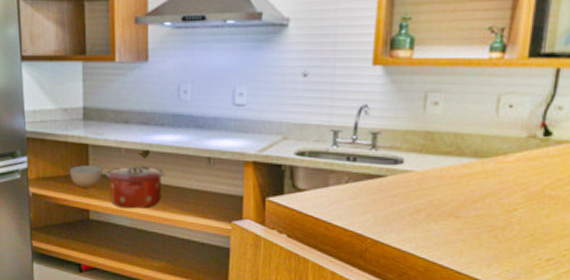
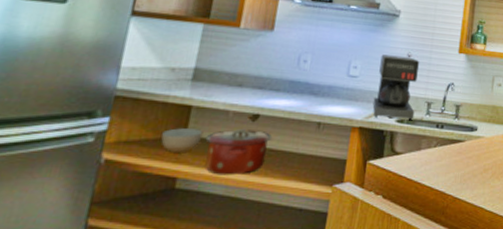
coffee maker: none [266,76,320,153] -> present [372,54,420,121]

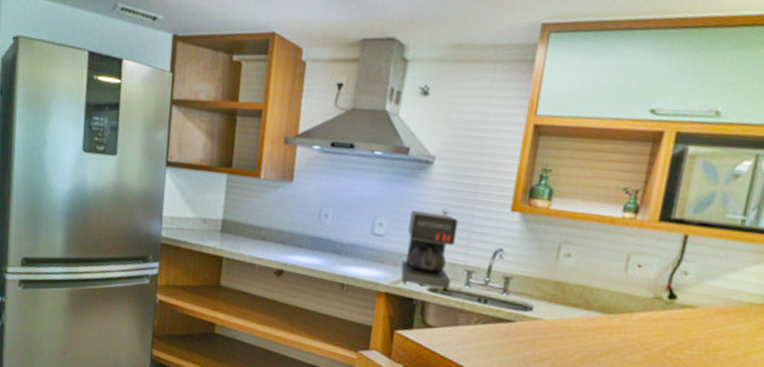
bowl: present [161,128,204,153] -> none [199,277,234,302]
casserole: present [205,129,273,175] -> none [236,283,297,328]

